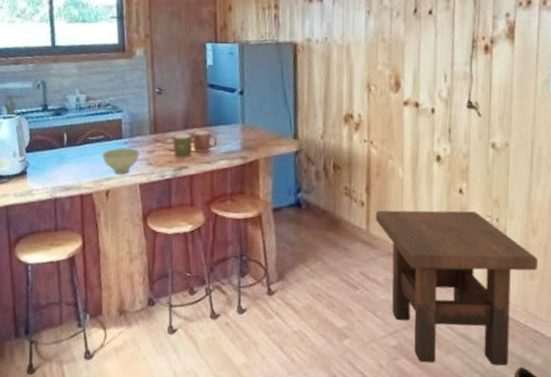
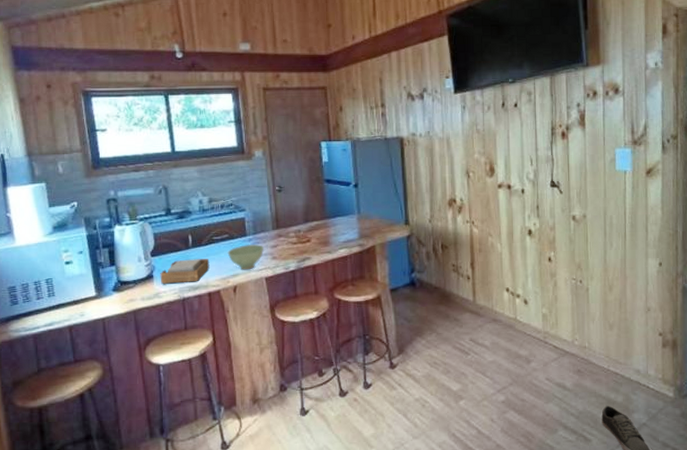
napkin holder: none [33,158,84,183] -> present [160,259,210,284]
mug: present [172,133,199,158] -> none [294,226,320,249]
mug: present [192,130,217,153] -> none [313,222,336,243]
side table: present [376,210,538,366] -> none [481,276,615,413]

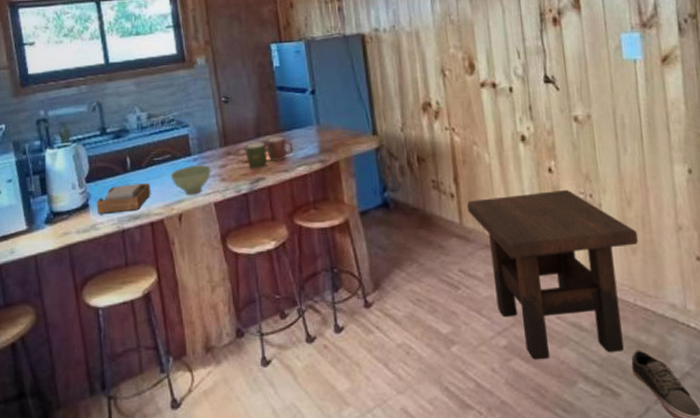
mug: none [294,226,320,249] -> present [245,141,274,169]
mug: none [313,222,336,243] -> present [266,136,293,161]
side table: none [481,276,615,413] -> present [467,190,638,360]

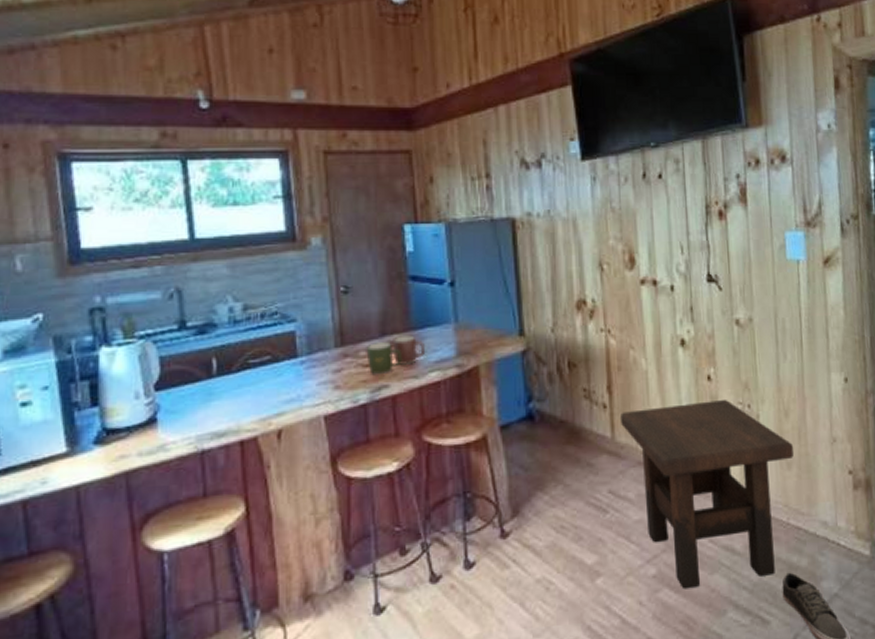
napkin holder: present [96,183,151,214] -> none [167,391,243,431]
bowl: present [170,164,212,195] -> none [269,368,323,406]

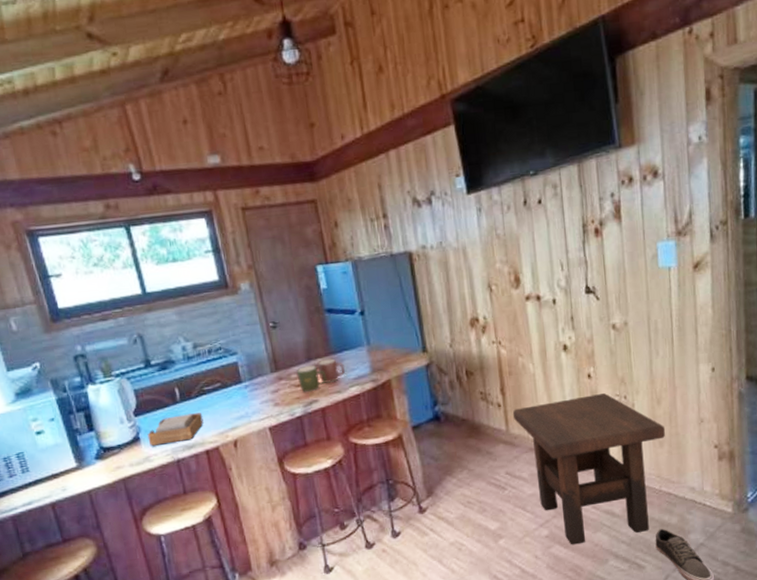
napkin holder: none [167,391,243,431] -> present [147,412,204,446]

